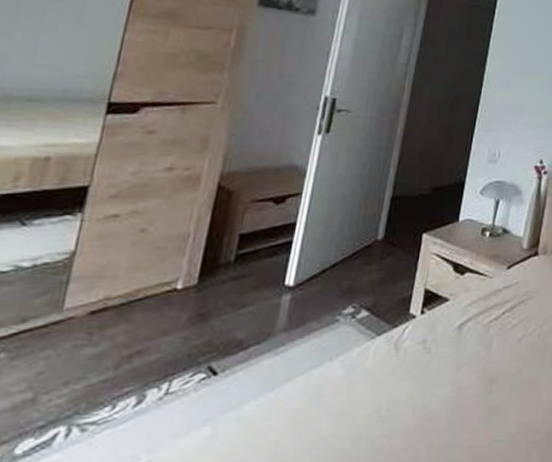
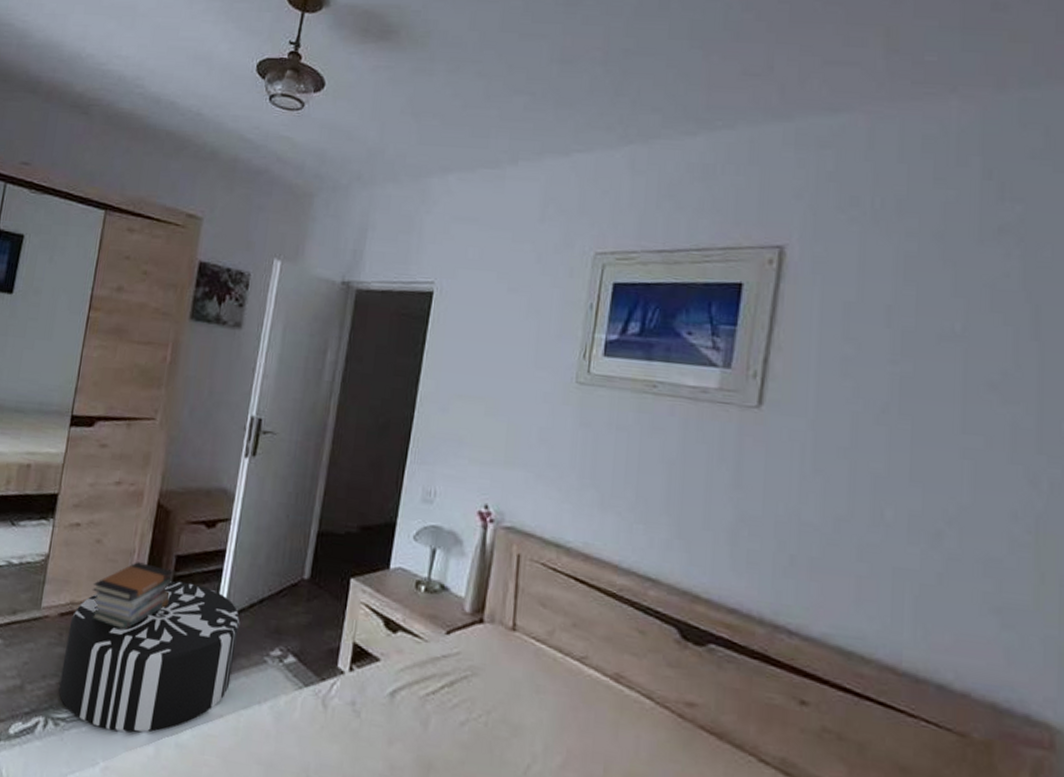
pouf: none [87,259,311,422] -> present [59,581,240,733]
book stack: none [133,246,236,316] -> present [92,562,173,629]

